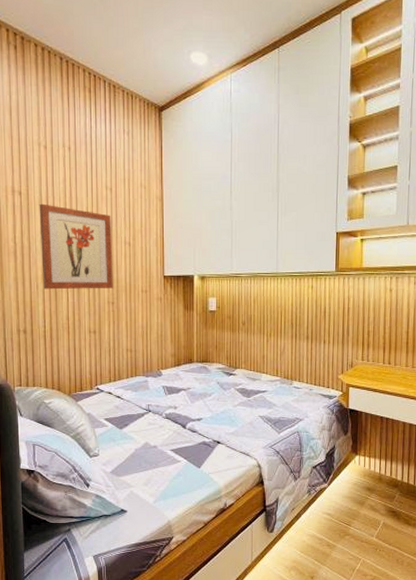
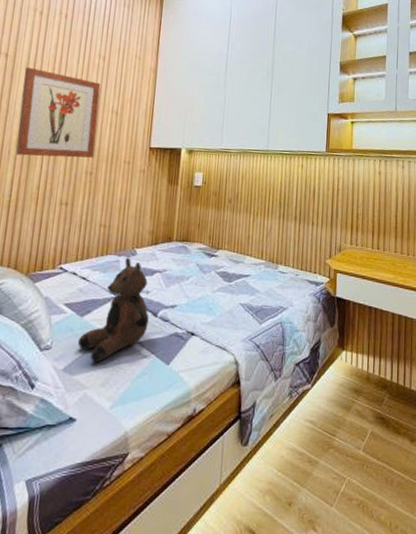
teddy bear: none [120,378,179,467] -> present [77,257,149,363]

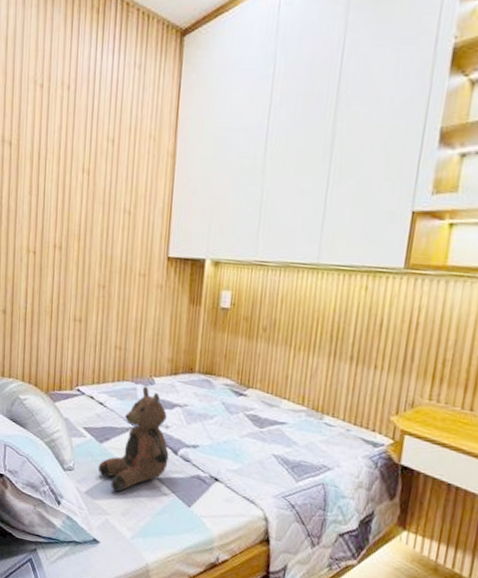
wall art: present [16,67,101,158] -> none [28,157,111,268]

